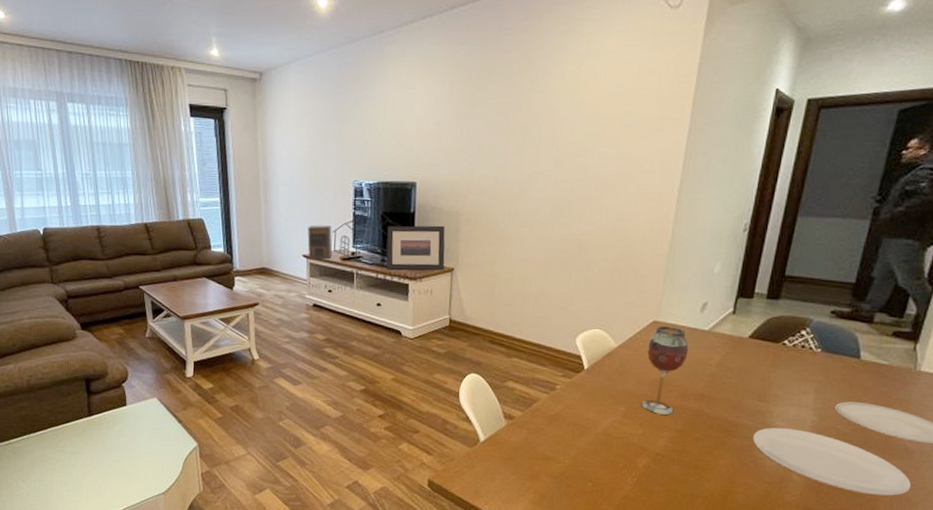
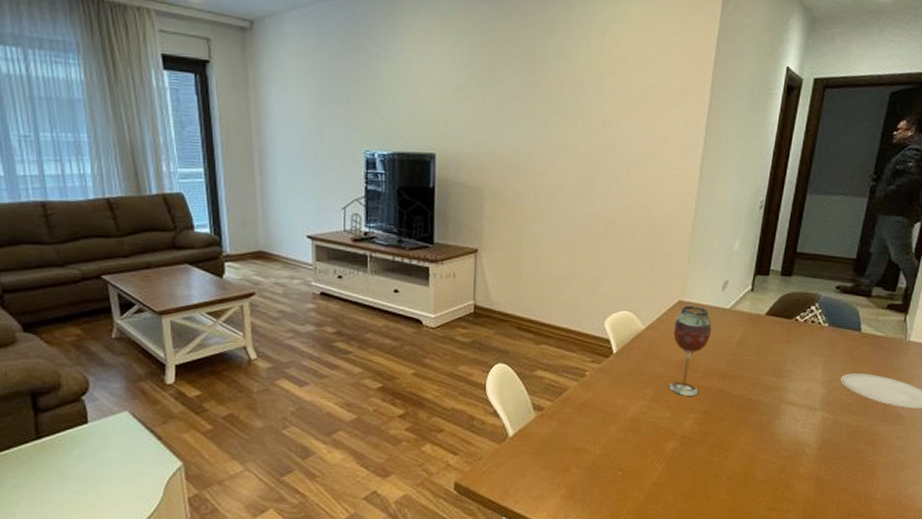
speaker: present [307,225,332,260] -> none [312,201,342,241]
picture frame: present [386,225,445,271] -> none [403,202,468,252]
plate: present [753,427,912,497] -> none [770,403,904,462]

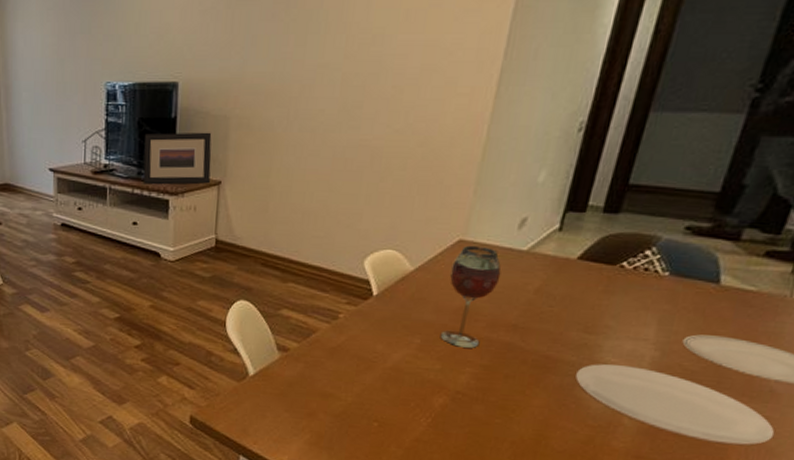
picture frame: none [403,202,468,252] -> present [143,132,212,184]
plate: none [770,403,904,462] -> present [576,364,775,446]

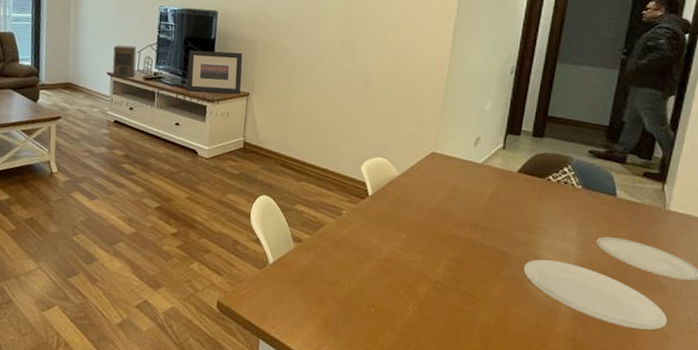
speaker: none [54,134,82,174] -> present [112,45,137,79]
wineglass: present [440,245,502,348] -> none [421,157,464,244]

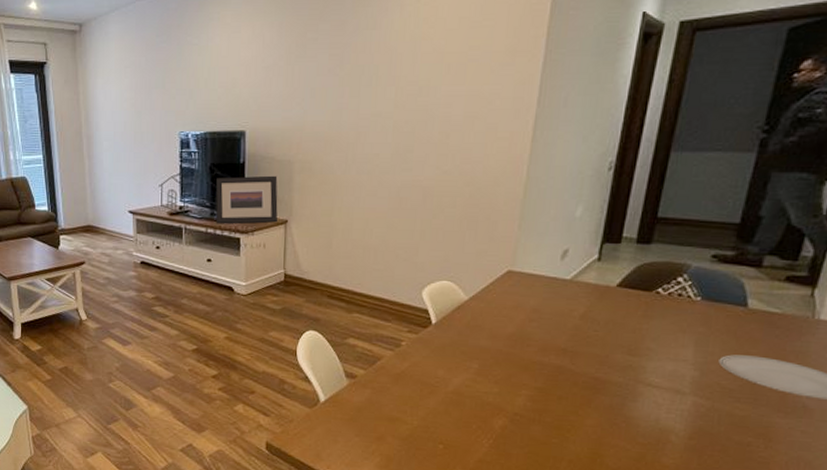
speaker: present [112,45,137,79] -> none [133,179,159,215]
plate: present [524,259,668,331] -> none [624,384,812,460]

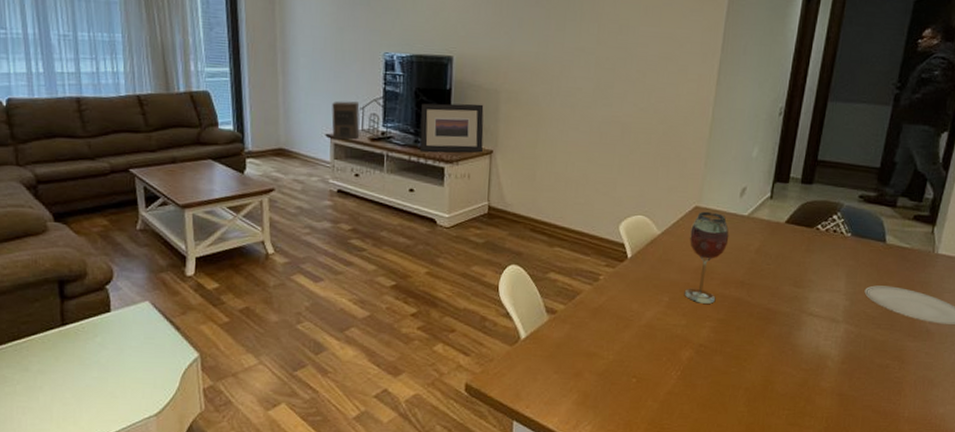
speaker: none [133,179,159,215] -> present [332,101,360,140]
wineglass: none [496,275,548,372] -> present [684,211,729,304]

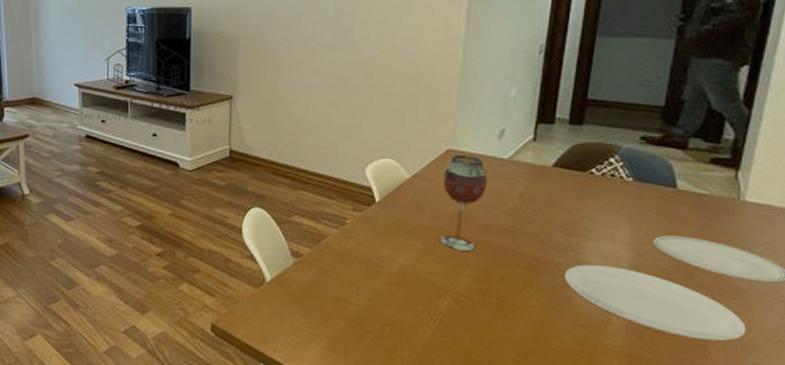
speaker: present [332,101,360,140] -> none [79,53,105,89]
picture frame: present [420,103,484,153] -> none [161,51,223,99]
plate: none [791,314,933,379] -> present [565,264,747,342]

